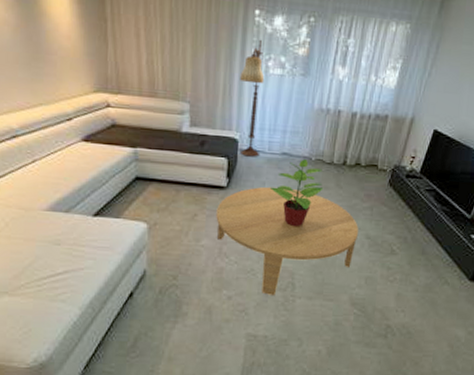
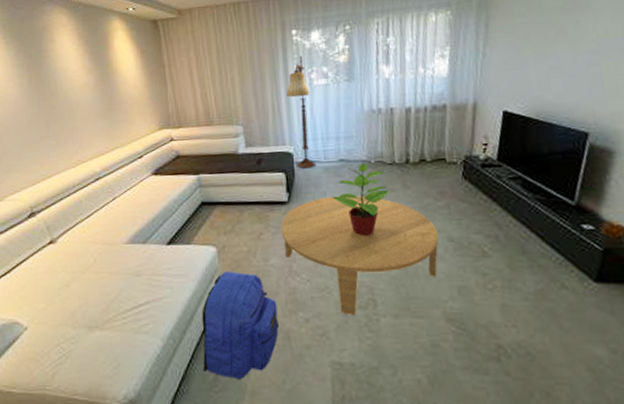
backpack: none [122,248,203,346] -> present [201,271,280,379]

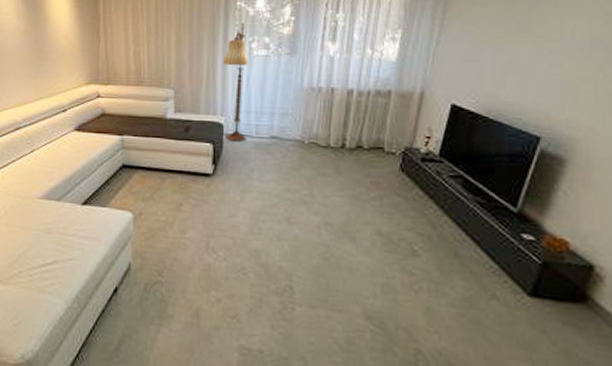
backpack: present [201,271,280,379] -> none [106,239,190,353]
coffee table: present [281,196,439,315] -> none [202,173,366,300]
potted plant: present [333,163,389,237] -> none [260,143,320,220]

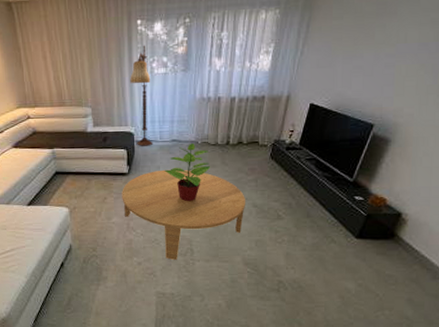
coffee table: none [202,173,366,300] -> present [122,169,245,260]
potted plant: none [260,143,320,220] -> present [165,143,211,202]

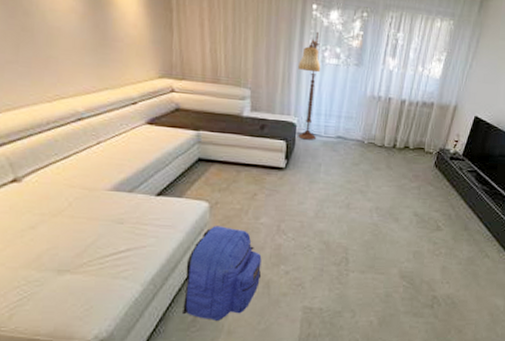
backpack: none [57,227,118,304] -> present [183,226,262,320]
coffee table: present [122,169,245,260] -> none [274,168,407,270]
potted plant: present [165,143,211,202] -> none [326,142,375,206]

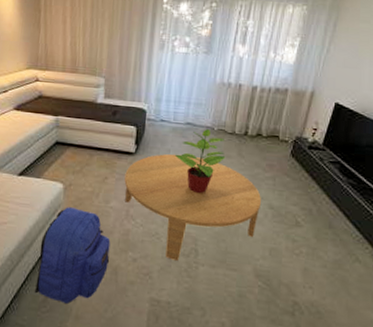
coffee table: none [274,168,407,270] -> present [124,154,261,261]
floor lamp: present [298,31,321,140] -> none [148,22,171,126]
potted plant: none [326,142,375,206] -> present [175,129,226,194]

